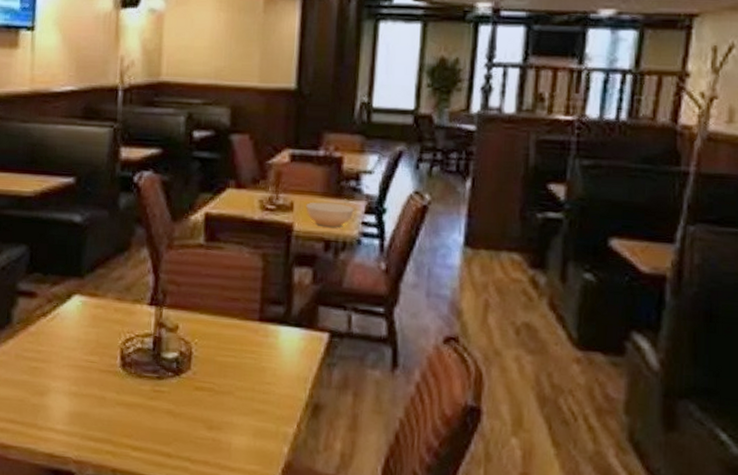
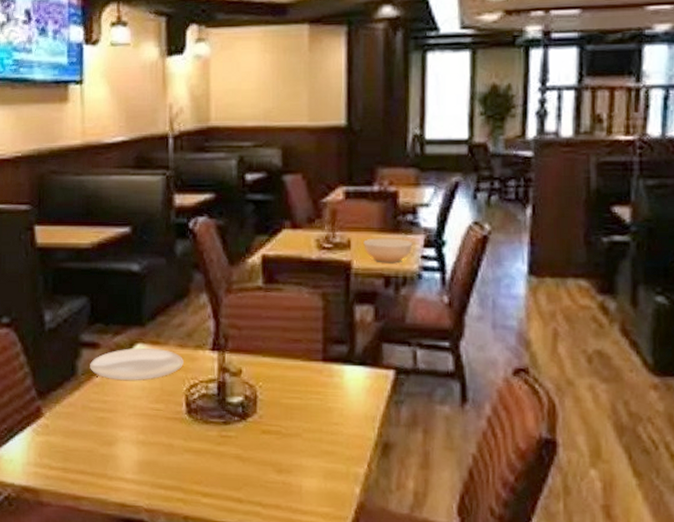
plate: none [26,299,121,333] -> present [90,347,183,381]

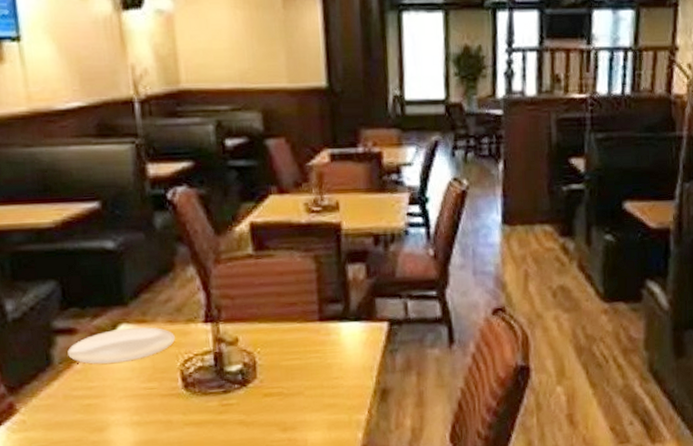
bowl: present [363,238,413,262] -> none [351,197,399,222]

